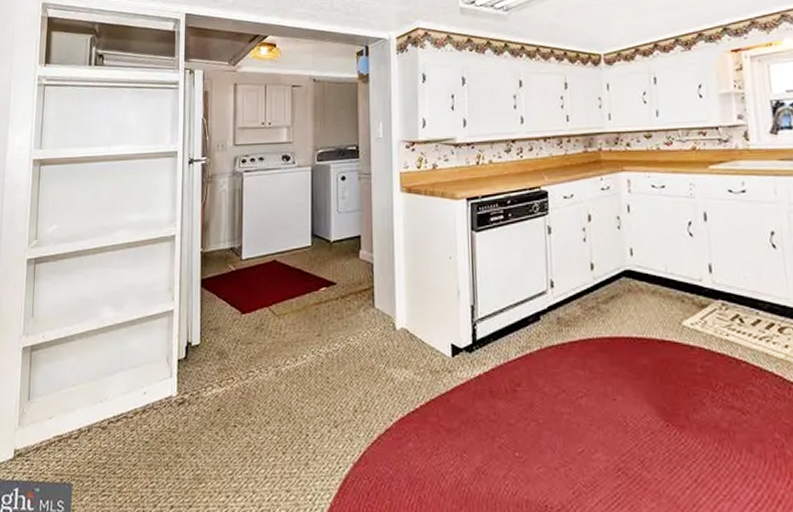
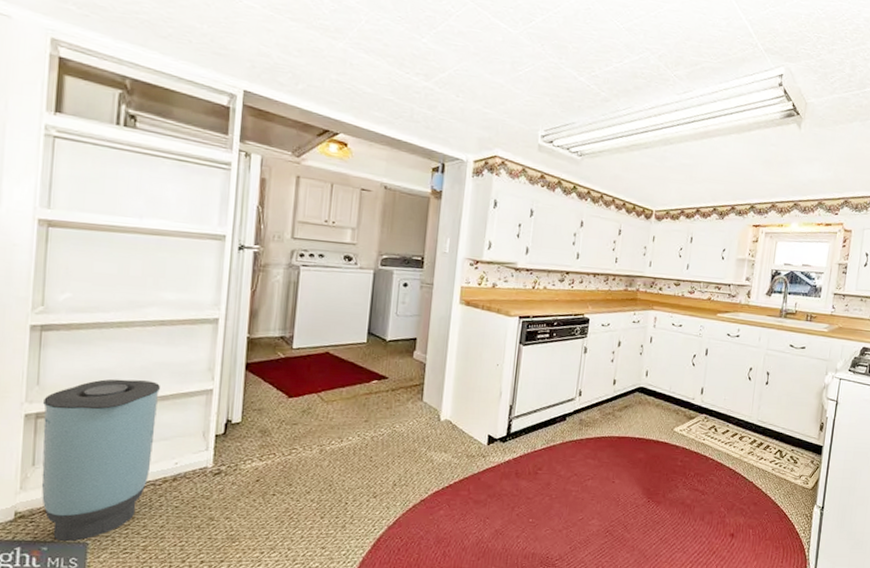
trash can: none [35,306,130,482] -> present [41,379,161,542]

